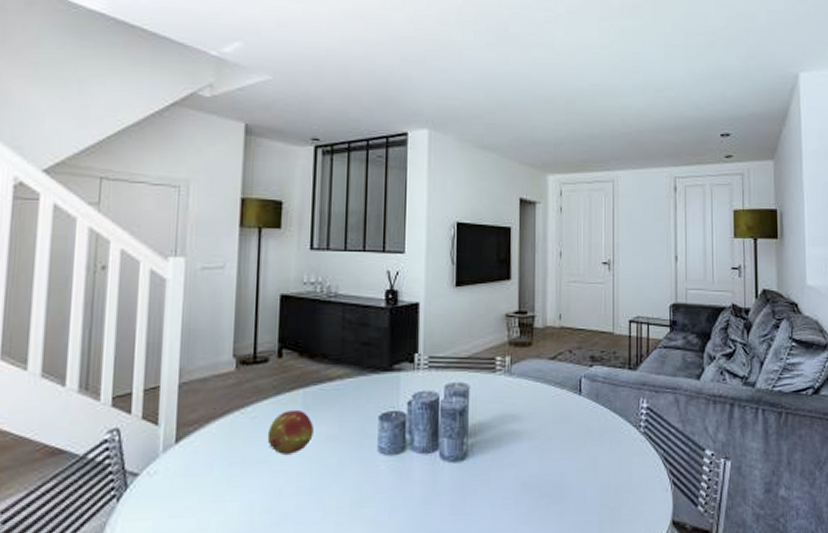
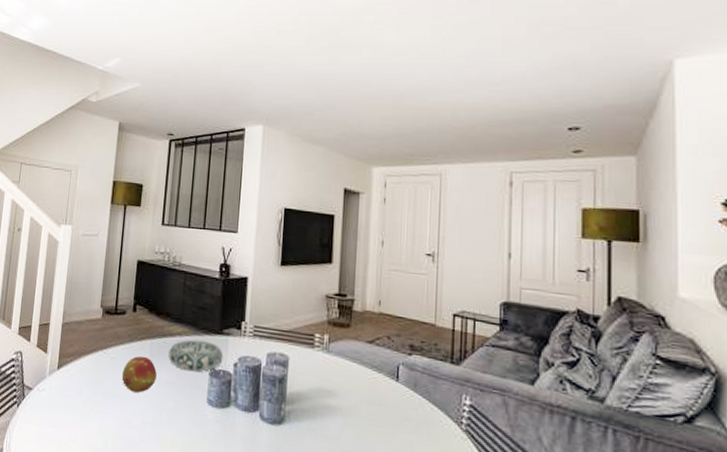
decorative bowl: none [327,381,395,418] -> present [168,339,224,372]

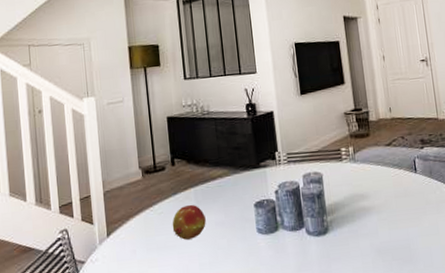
decorative bowl: present [168,339,224,372] -> none [213,177,265,208]

